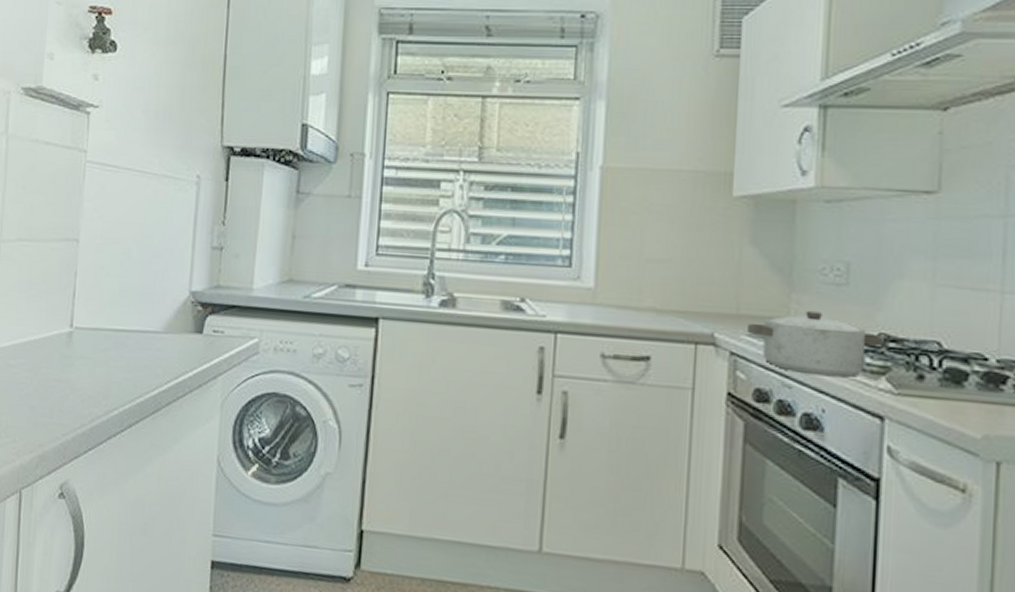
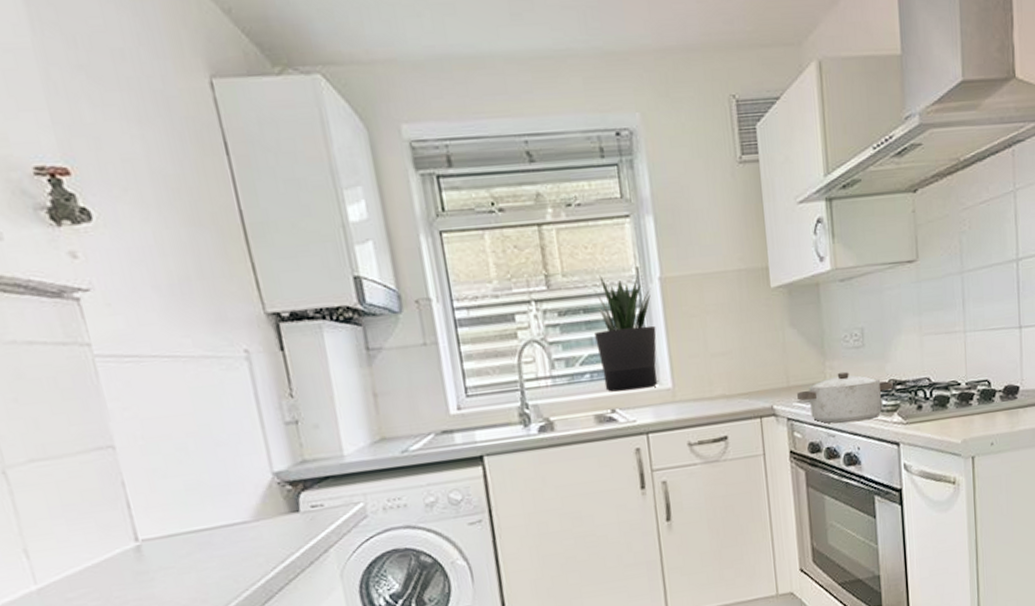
planter: none [518,155,590,284] -> present [593,275,658,393]

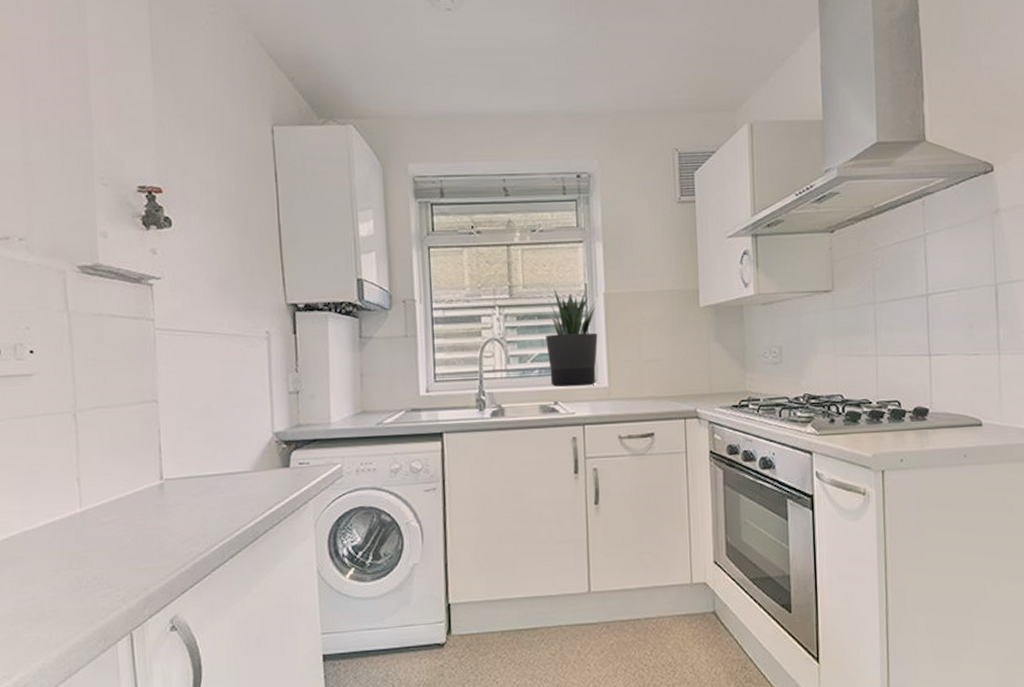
cooking pot: present [797,371,893,424] -> none [719,383,808,430]

